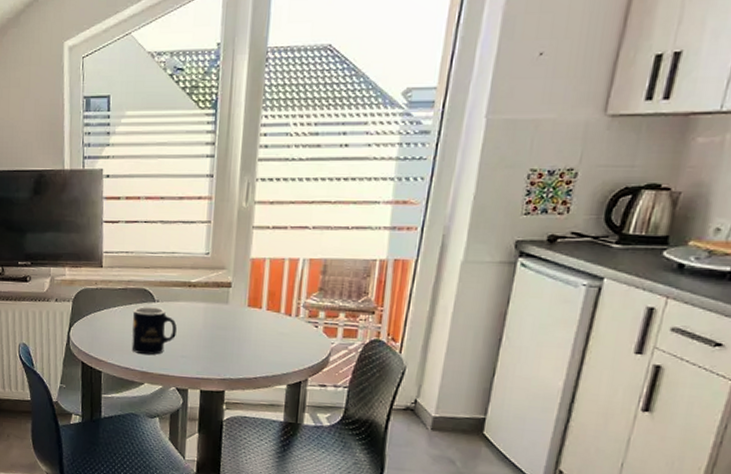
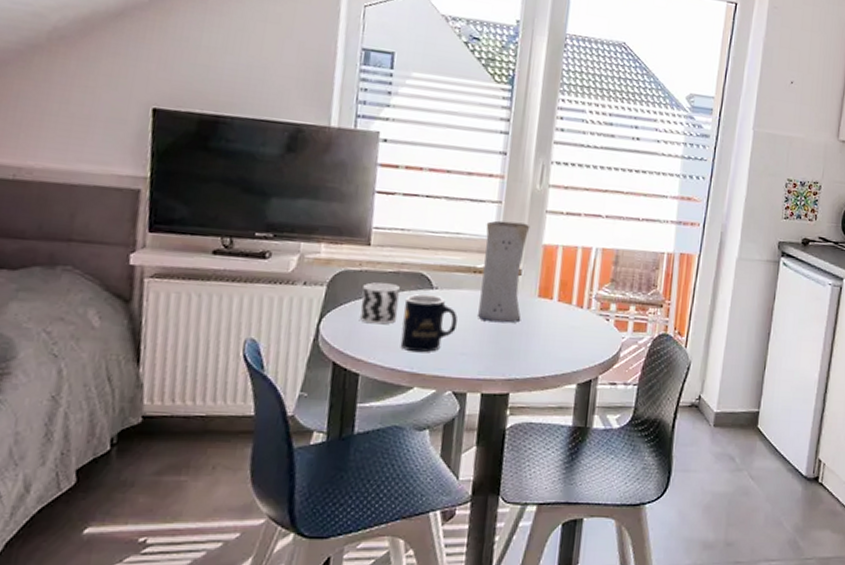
cup: none [99,298,129,332] -> present [360,282,400,325]
vase: none [194,239,238,331] -> present [478,220,531,323]

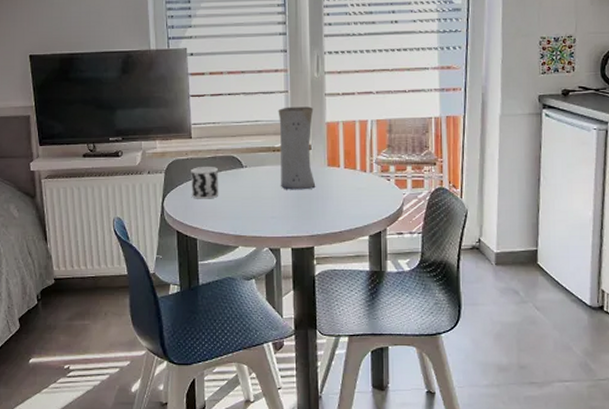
mug: present [400,294,458,353] -> none [224,173,265,219]

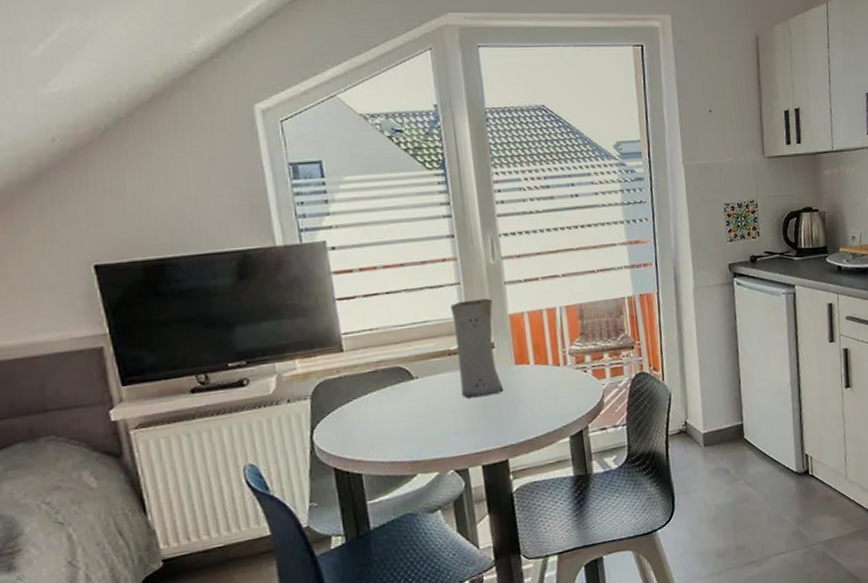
cup: present [191,167,219,199] -> none [346,383,386,425]

